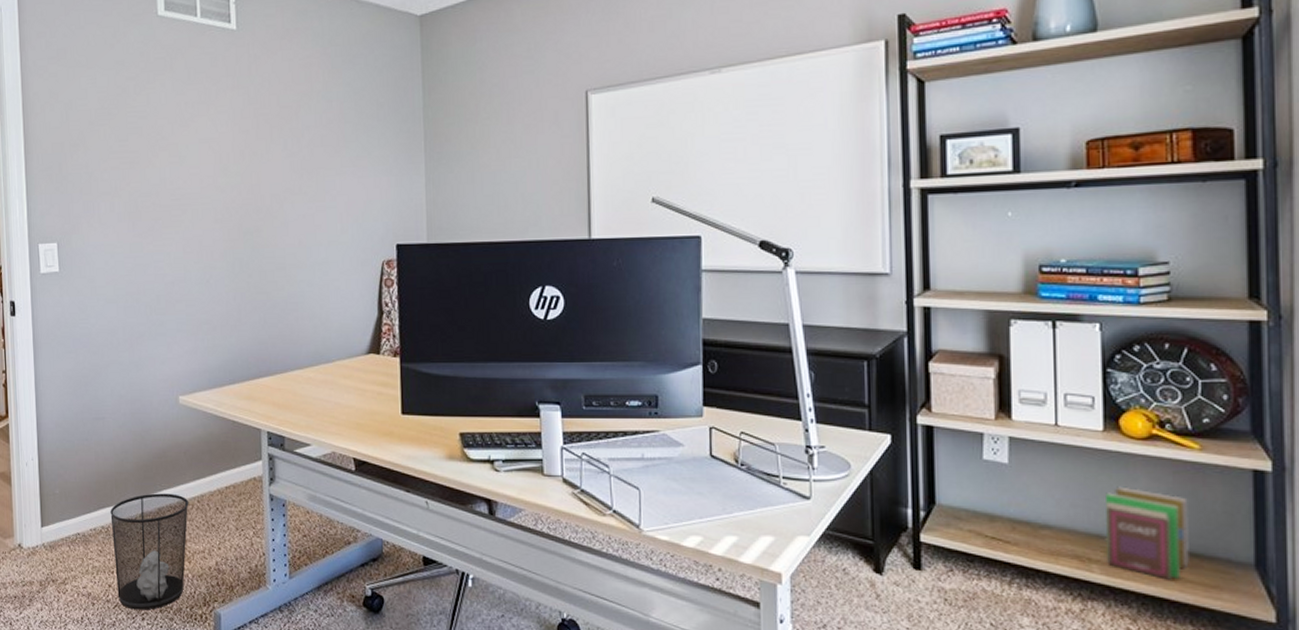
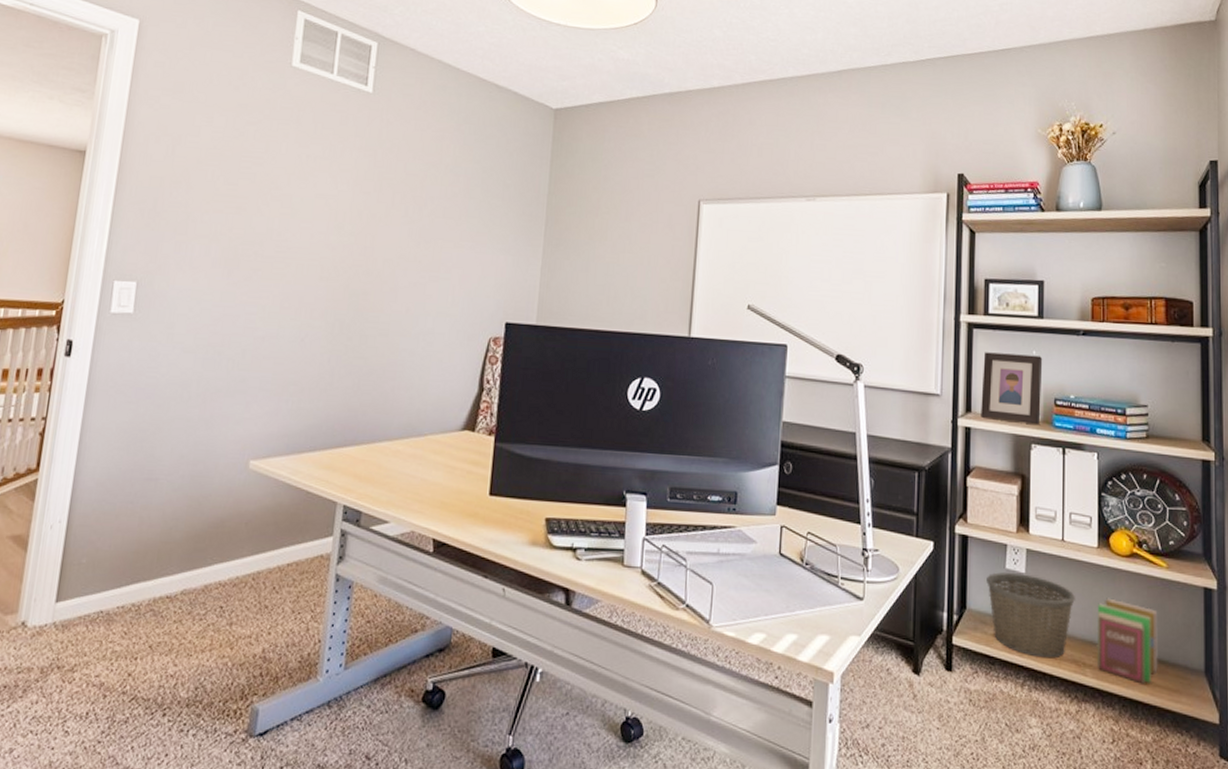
waste bin: present [110,493,189,610] -> none [137,567,242,704]
picture frame: none [942,217,1022,298] -> present [981,352,1043,426]
basket: none [959,464,1075,554] -> present [987,572,1075,658]

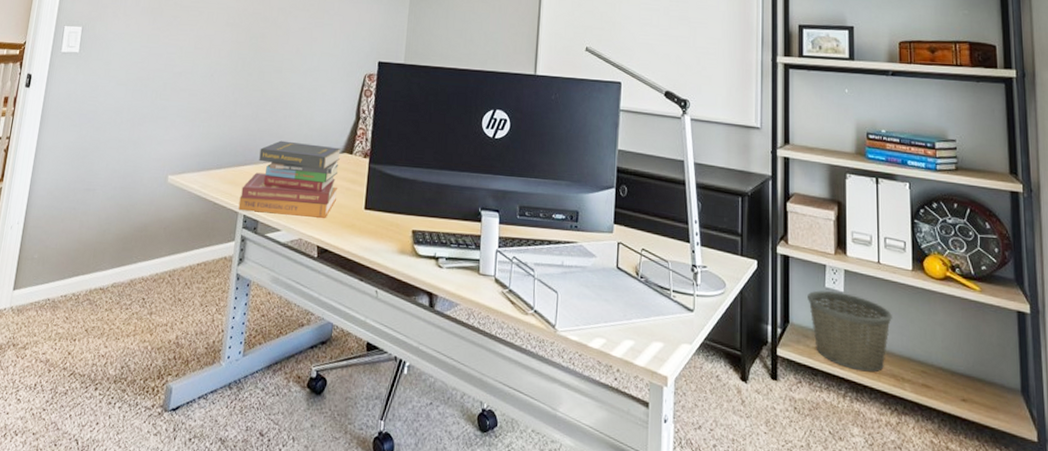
books: none [337,416,461,507] -> present [238,140,341,218]
picture frame: present [981,352,1043,426] -> none [798,90,855,157]
books: present [1098,598,1158,684] -> none [914,317,975,400]

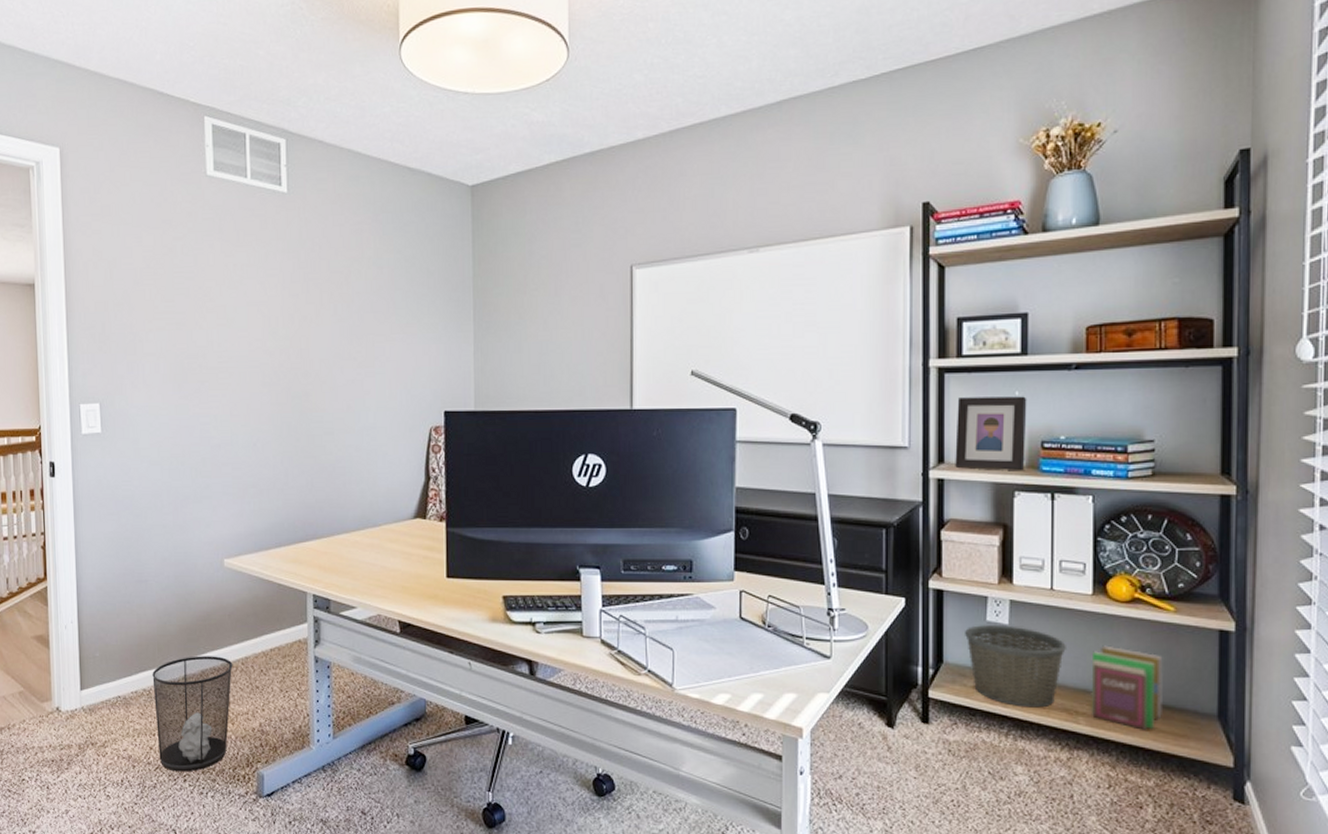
waste bin: none [75,265,161,380] -> present [152,656,233,772]
books: present [238,140,341,218] -> none [306,510,414,591]
picture frame: none [798,90,855,157] -> present [955,396,1027,471]
books: none [914,317,975,400] -> present [1092,645,1163,730]

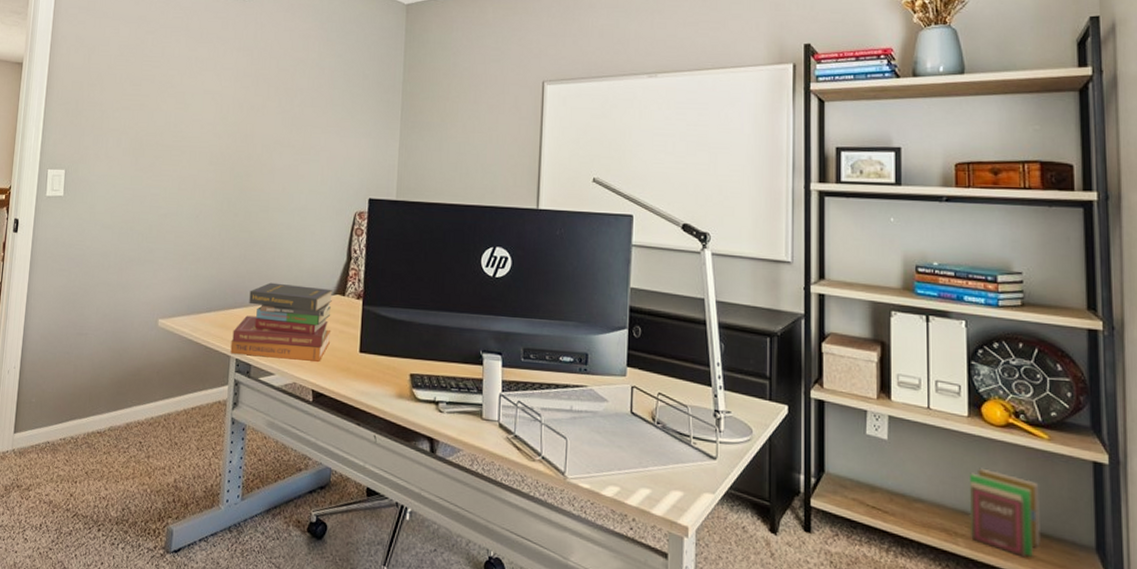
waste bin: present [152,656,233,772] -> none [77,408,156,522]
books: none [306,510,414,591] -> present [230,282,333,362]
picture frame: present [955,396,1027,471] -> none [835,220,902,293]
basket: present [965,625,1066,708] -> none [846,438,944,526]

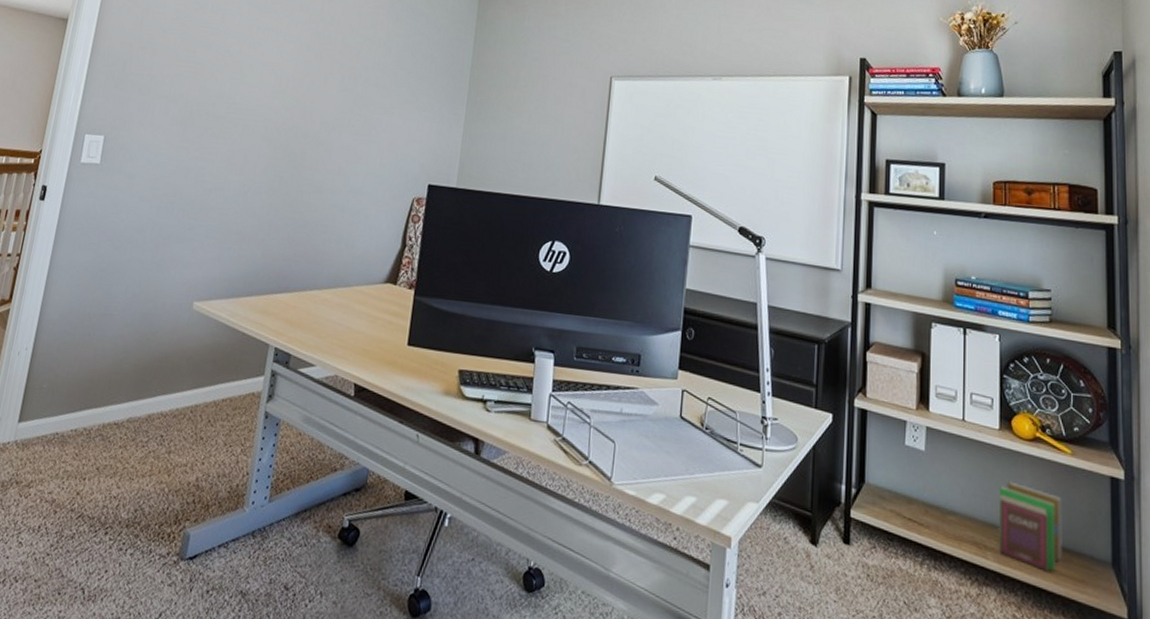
books: present [230,282,333,362] -> none [269,267,384,354]

